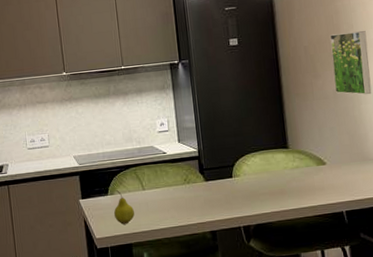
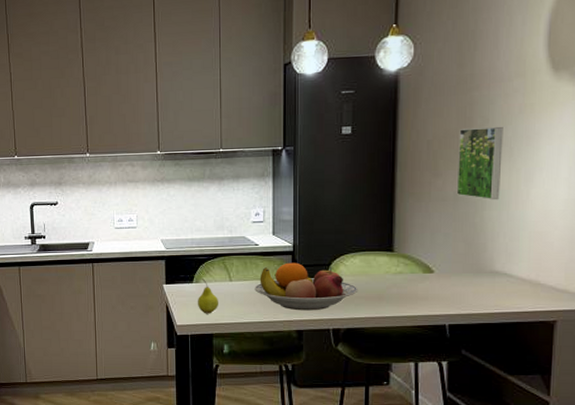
fruit bowl: none [167,166,262,212] -> present [255,262,358,311]

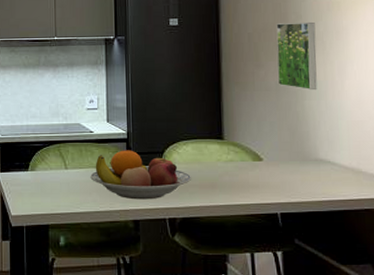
fruit: present [198,279,218,314] -> none [33,166,54,204]

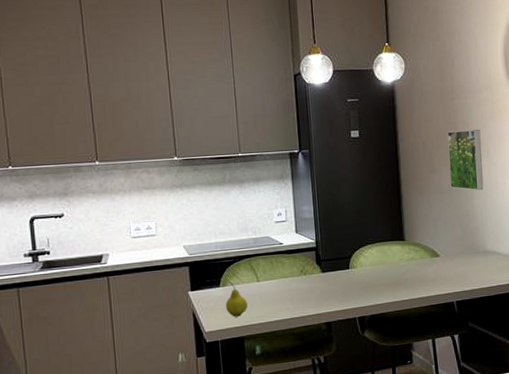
fruit: none [33,166,54,204] -> present [226,282,247,317]
fruit bowl: present [90,150,192,200] -> none [282,257,378,304]

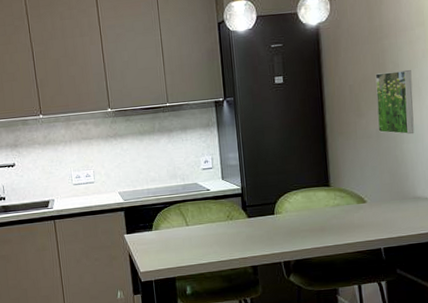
fruit: present [226,282,247,317] -> none [158,226,178,259]

